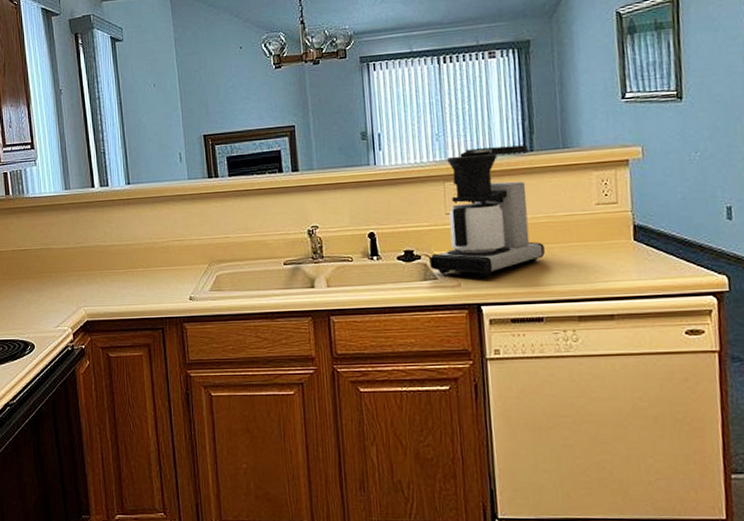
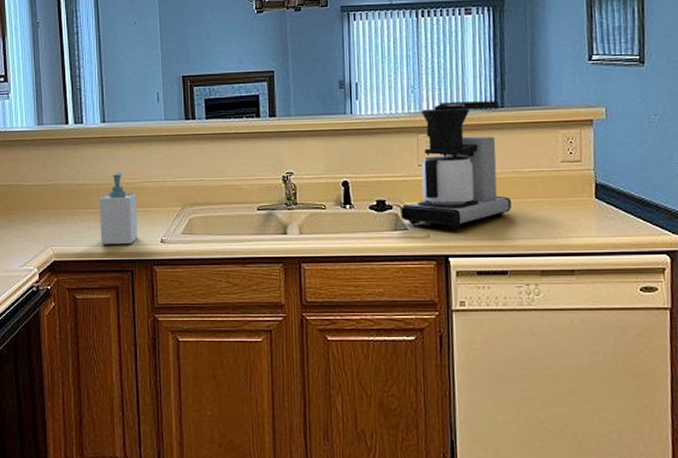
soap bottle: none [127,233,167,304] -> present [98,172,138,245]

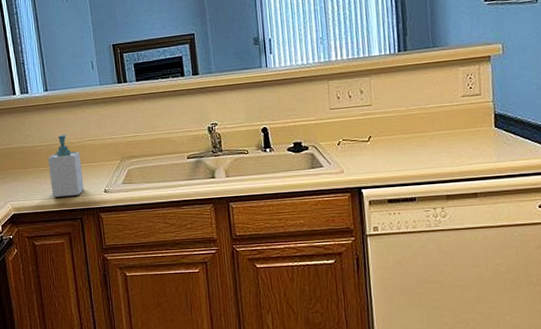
coffee maker: present [401,101,512,230] -> none [316,45,418,164]

